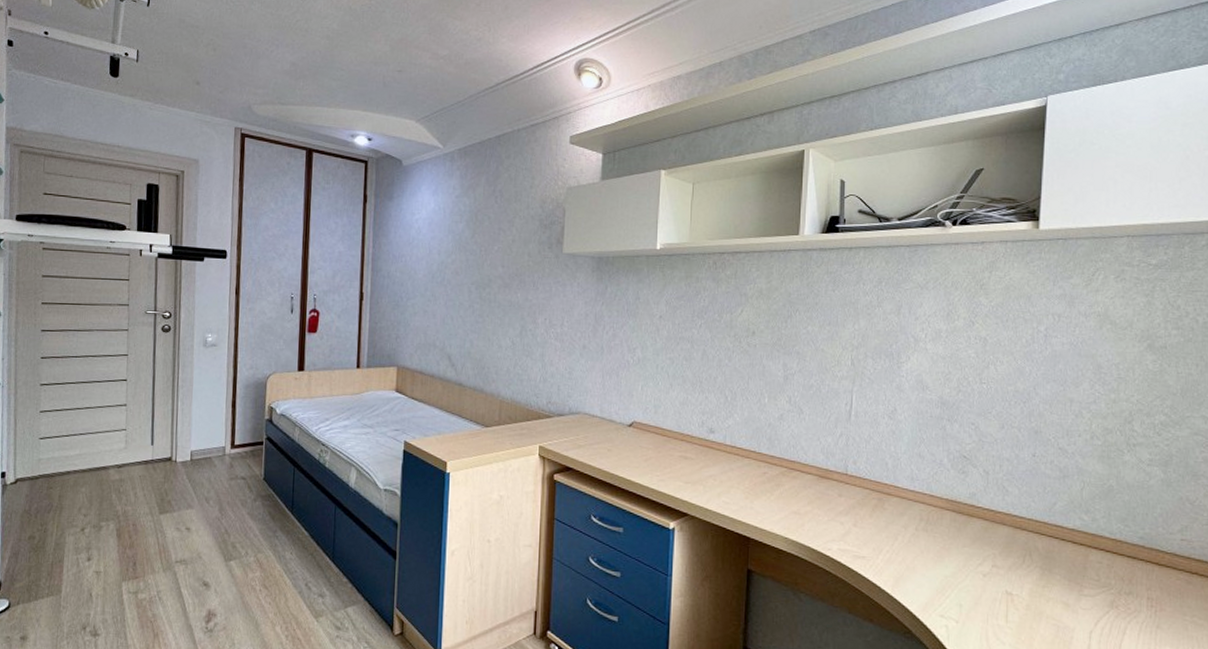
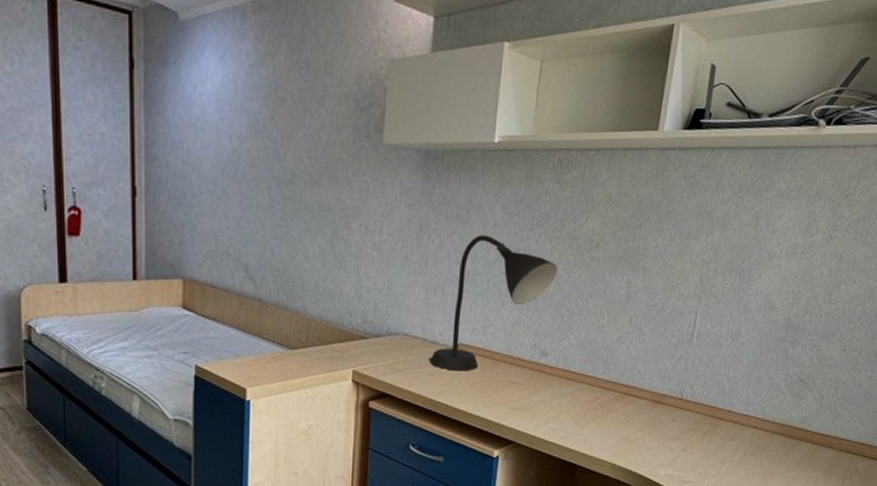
desk lamp: none [607,326,718,447] -> present [429,235,557,371]

